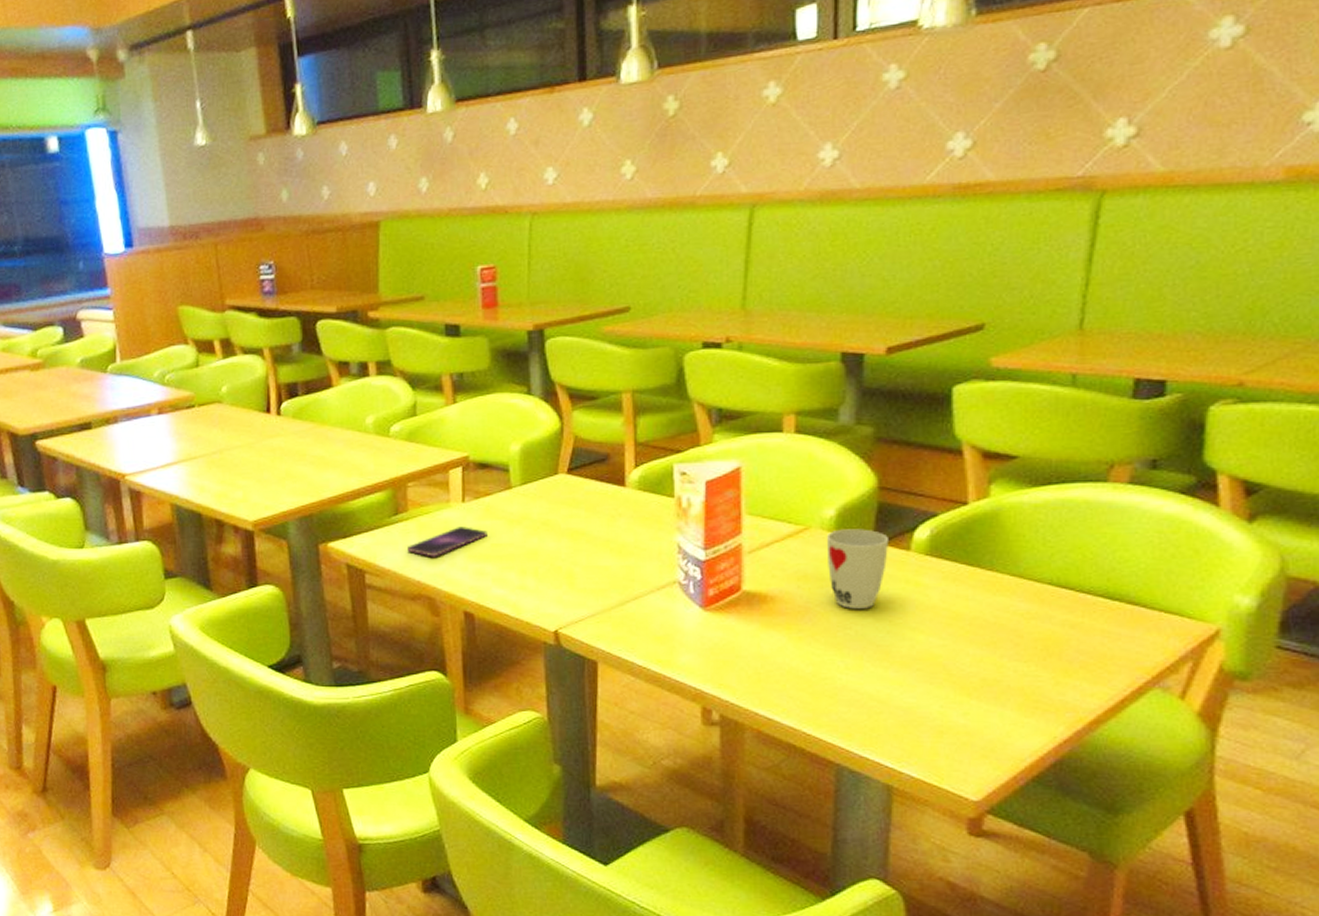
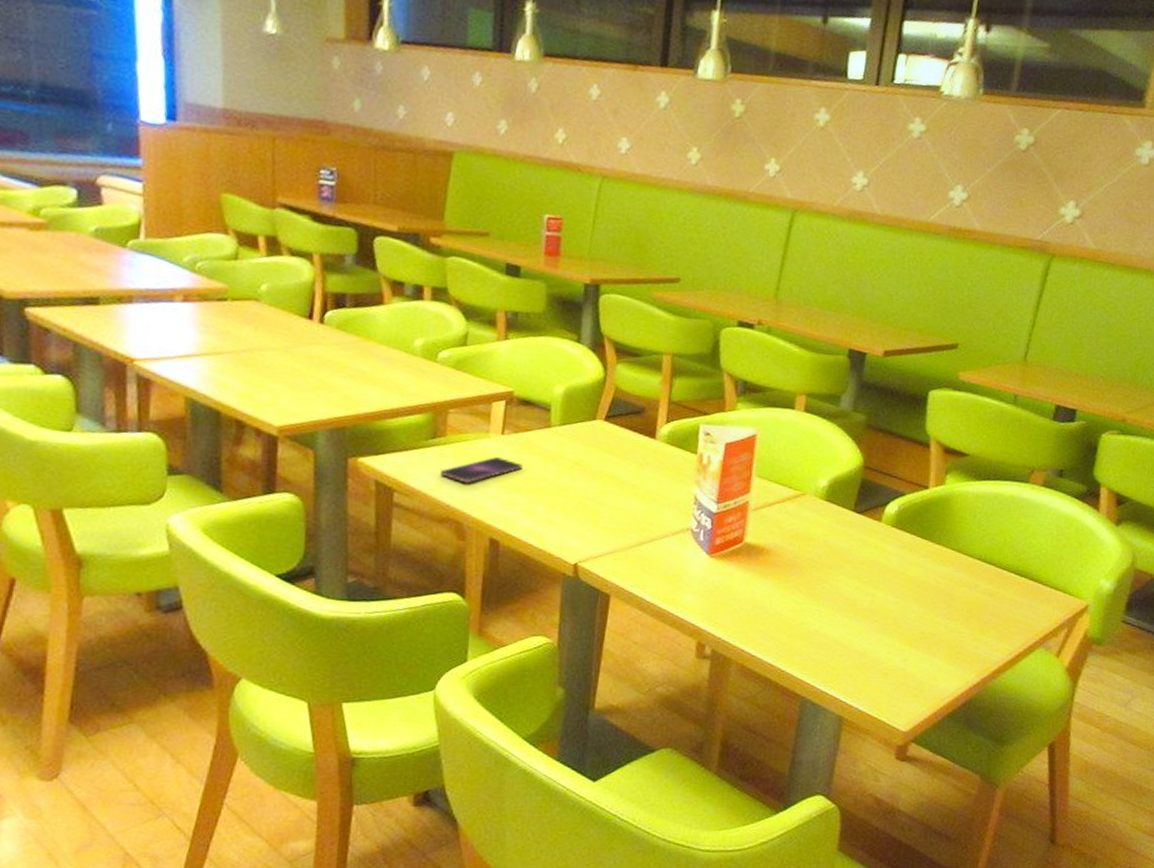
cup: present [826,529,888,609] -> none [816,498,866,567]

